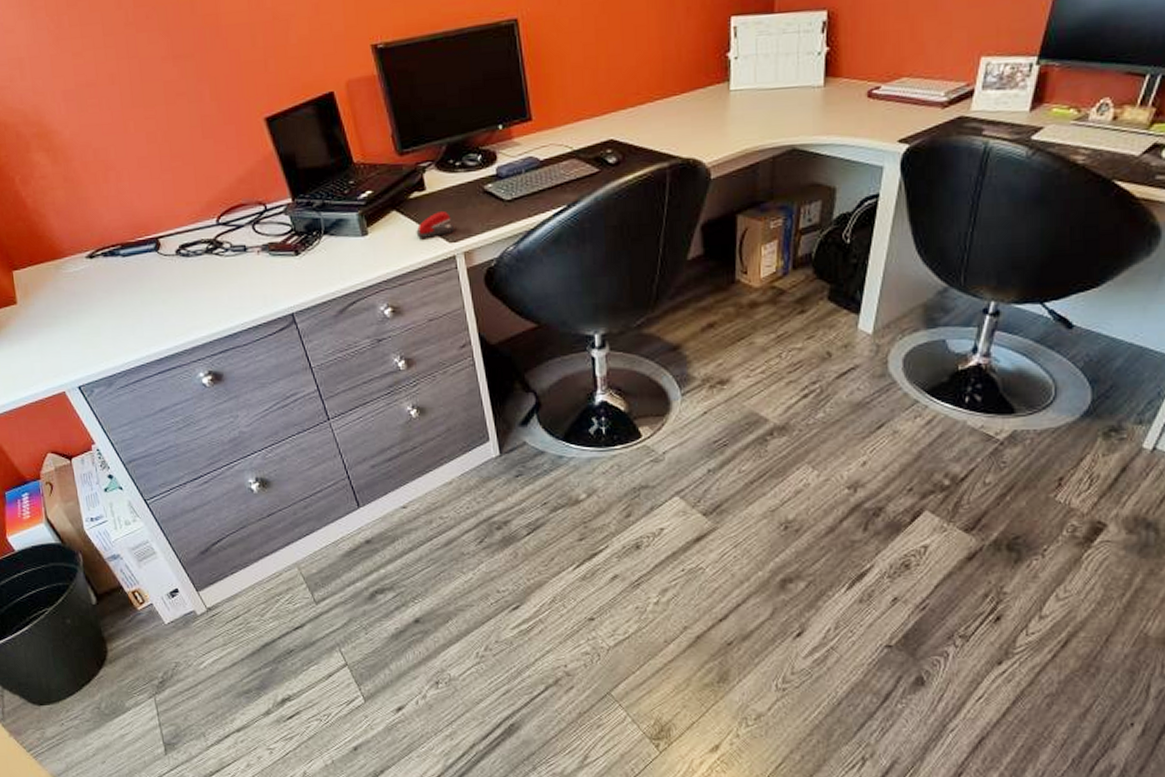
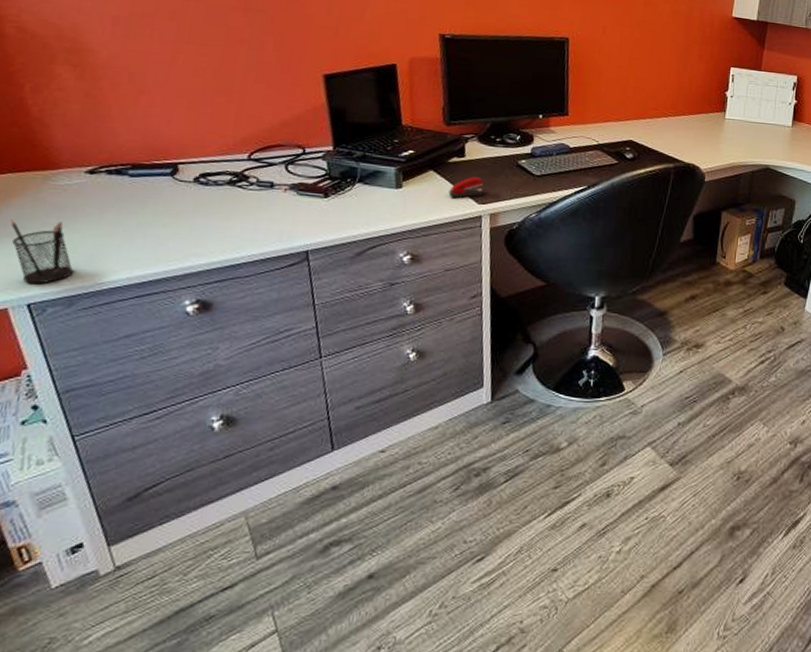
pencil holder: none [43,308,105,368] -> present [10,219,75,284]

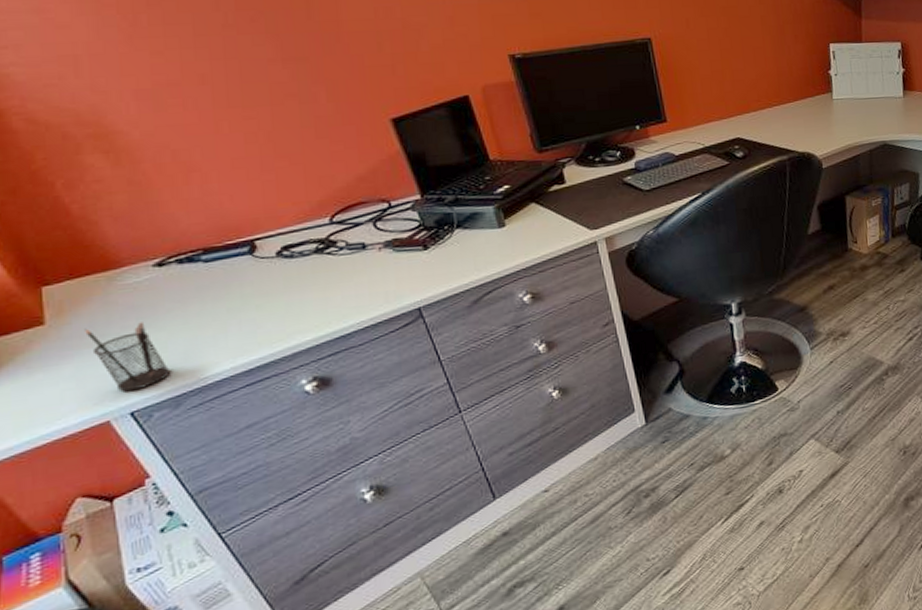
stapler: present [448,177,486,199] -> none [556,202,596,229]

